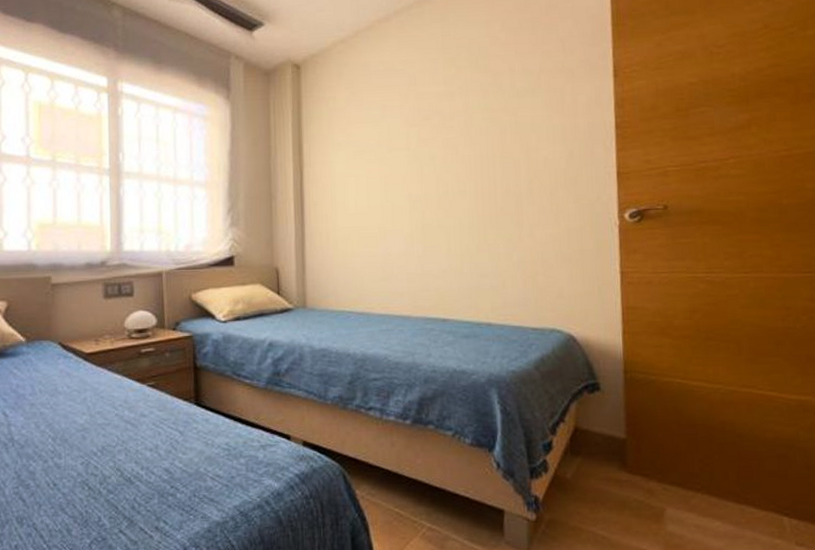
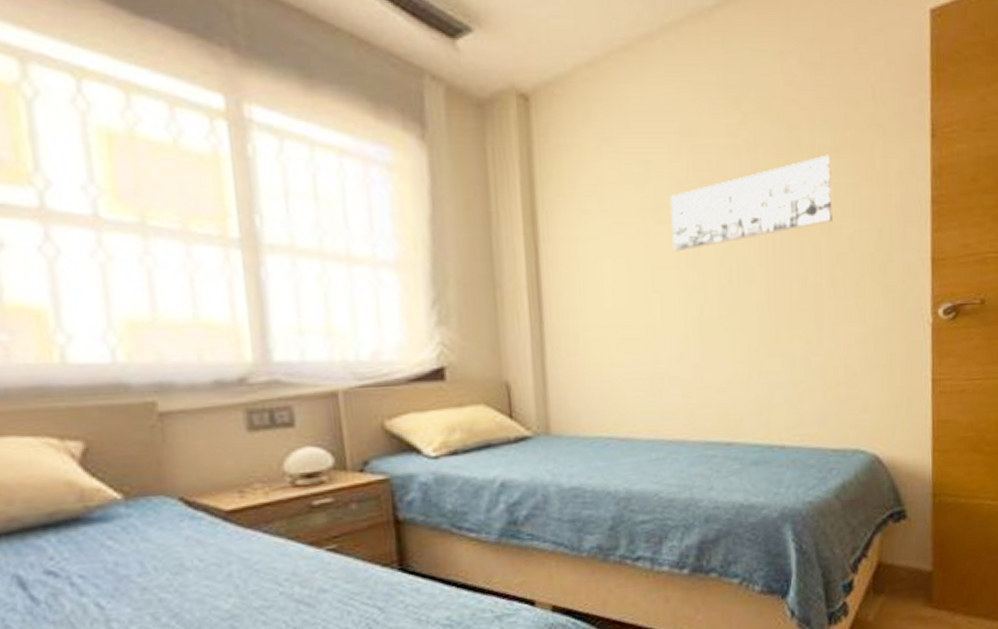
wall art: none [400,94,530,172] -> present [670,154,833,252]

